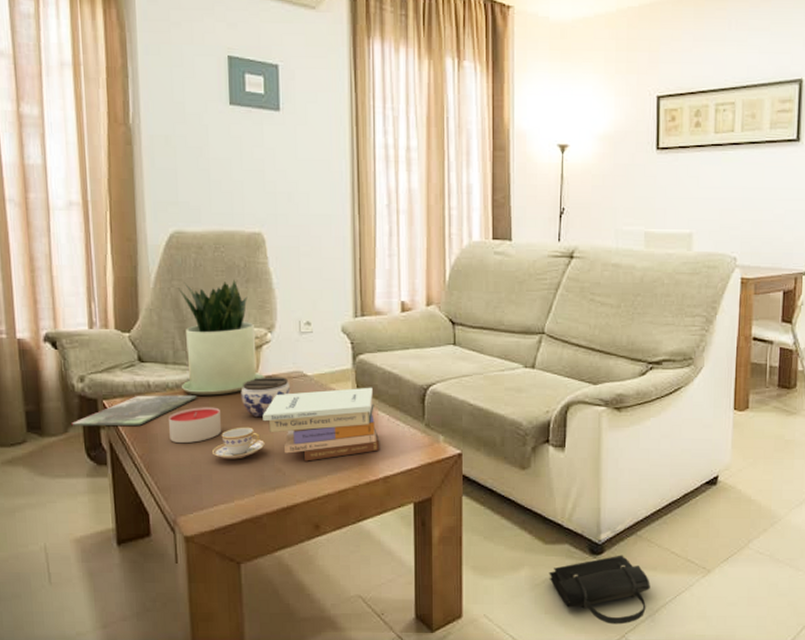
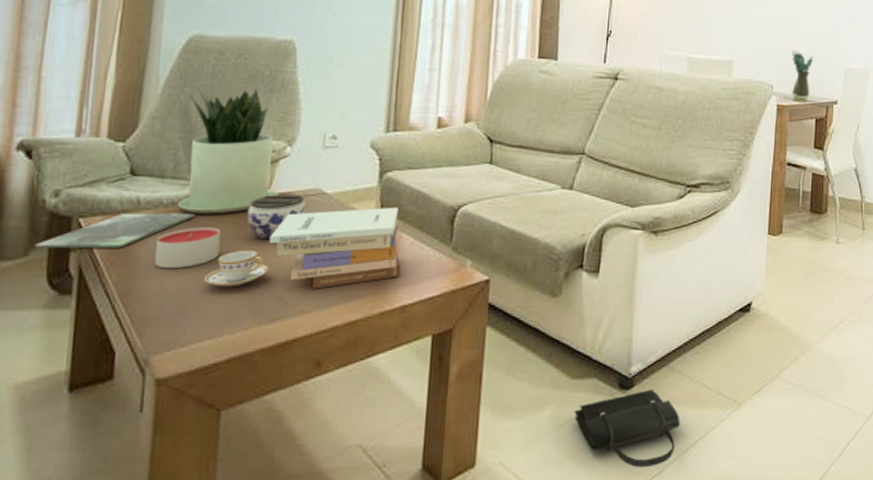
vase: none [756,219,780,275] -> present [791,49,813,103]

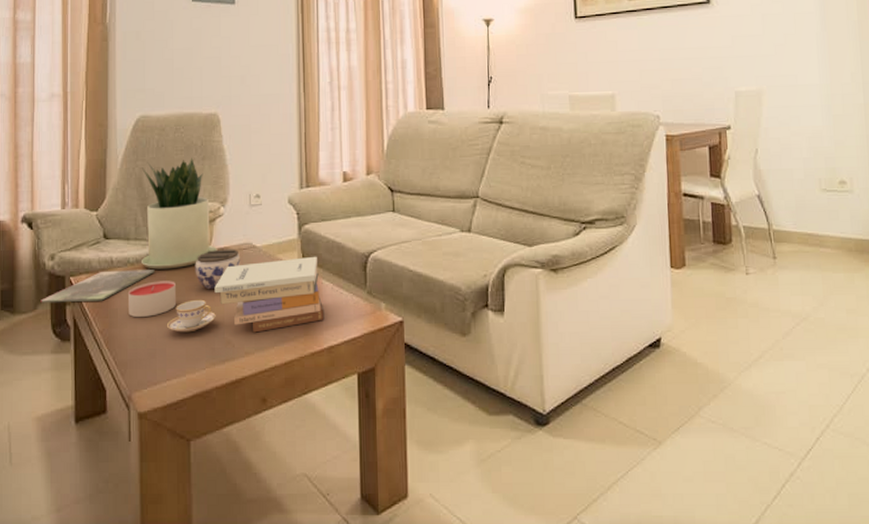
handbag: present [574,389,680,468] -> none [494,426,600,504]
vase: present [791,49,813,103] -> none [675,77,700,131]

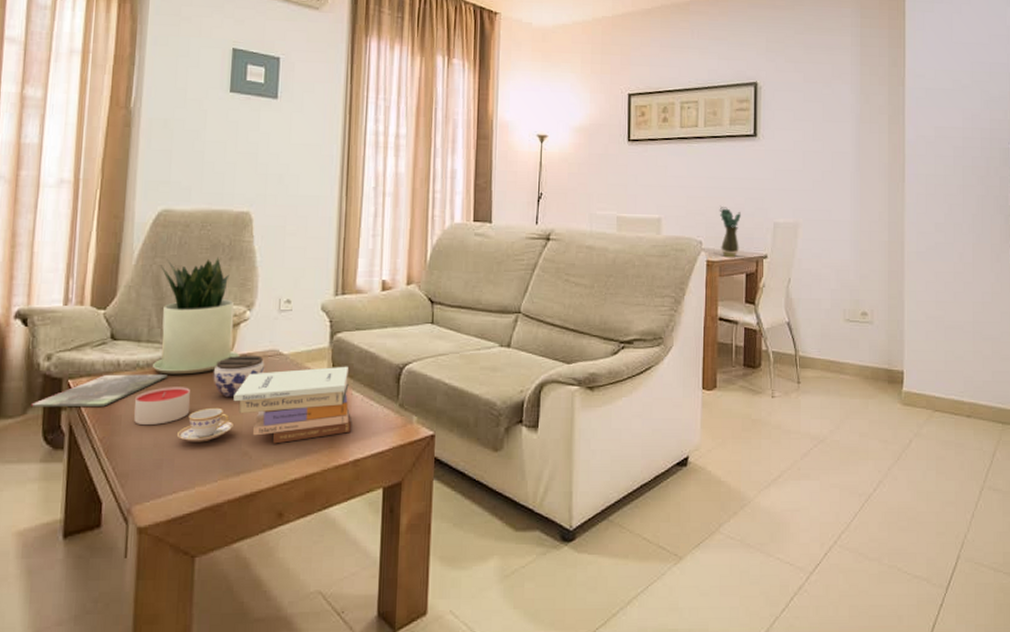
vase: none [675,77,700,131] -> present [719,205,741,258]

